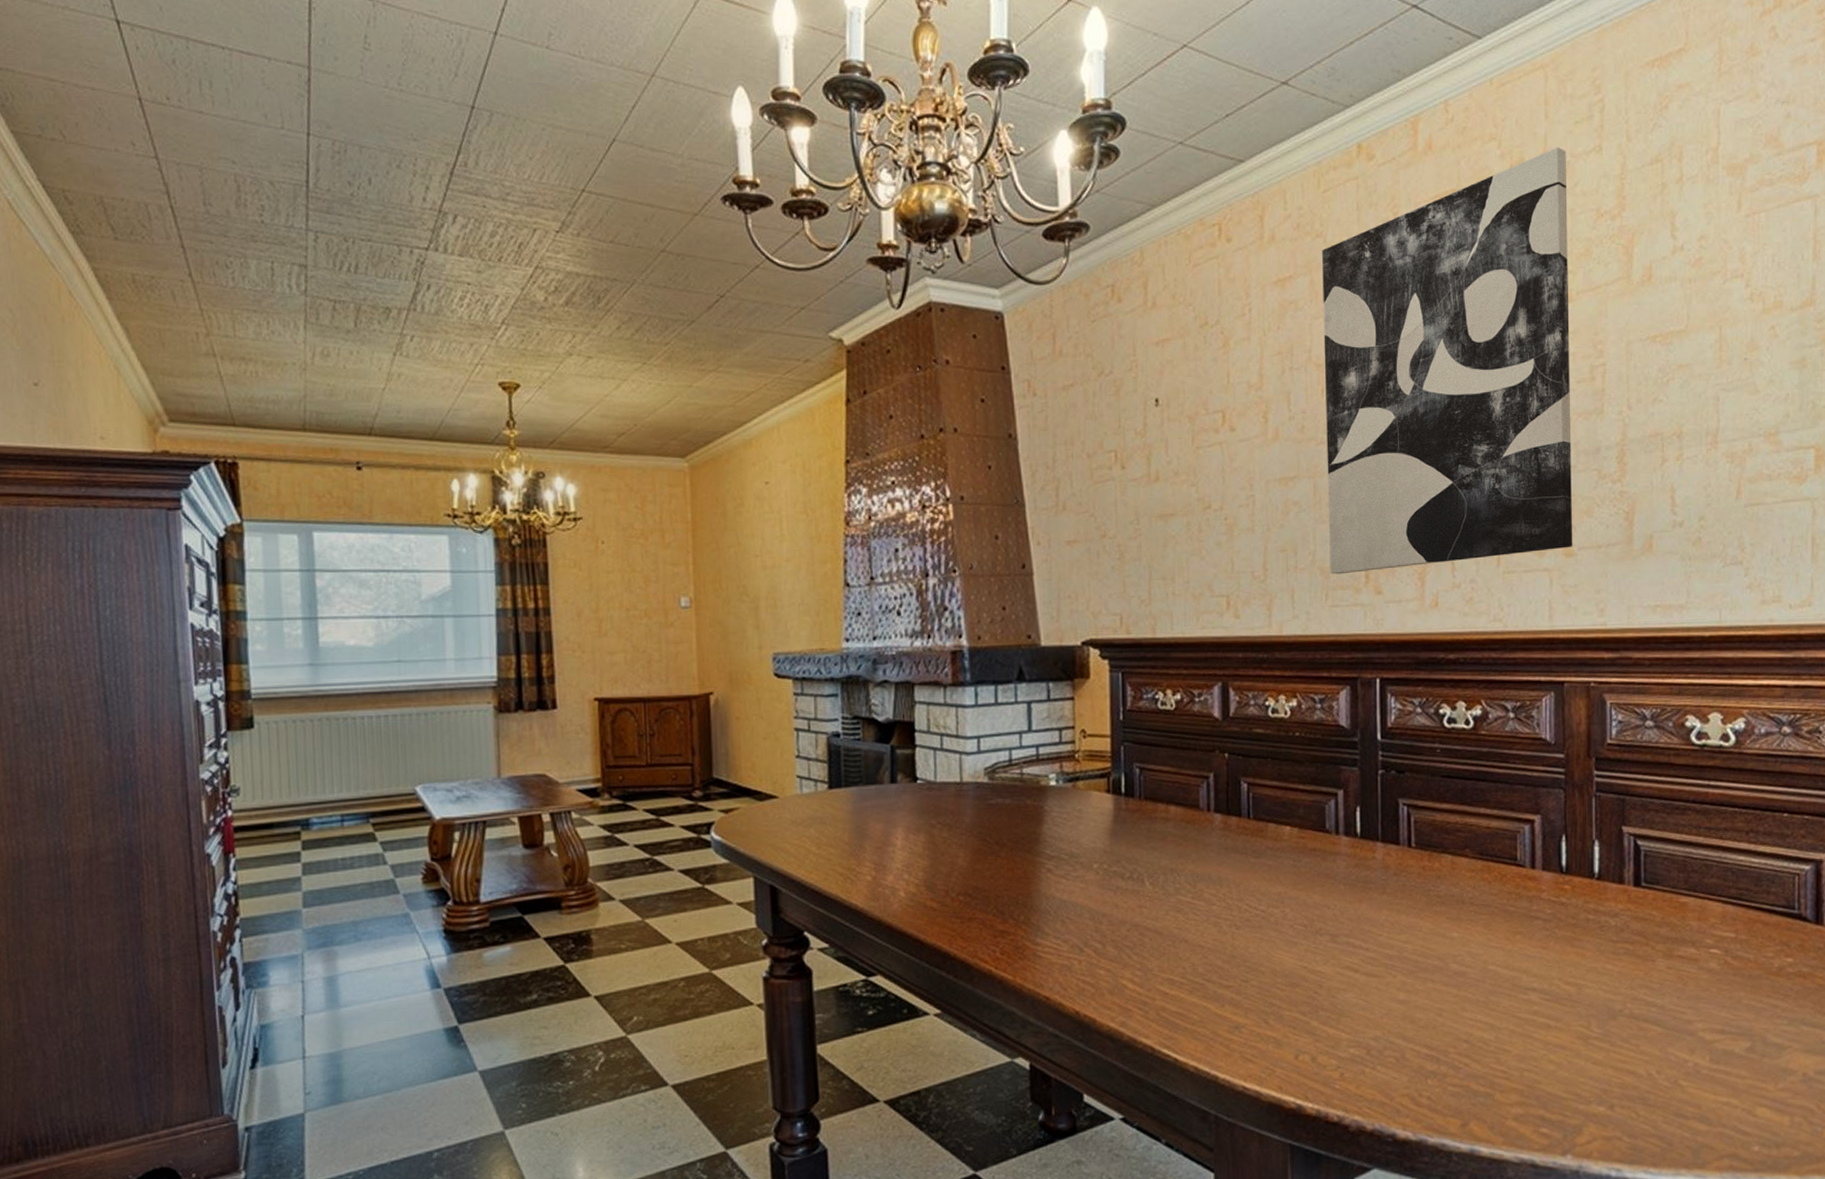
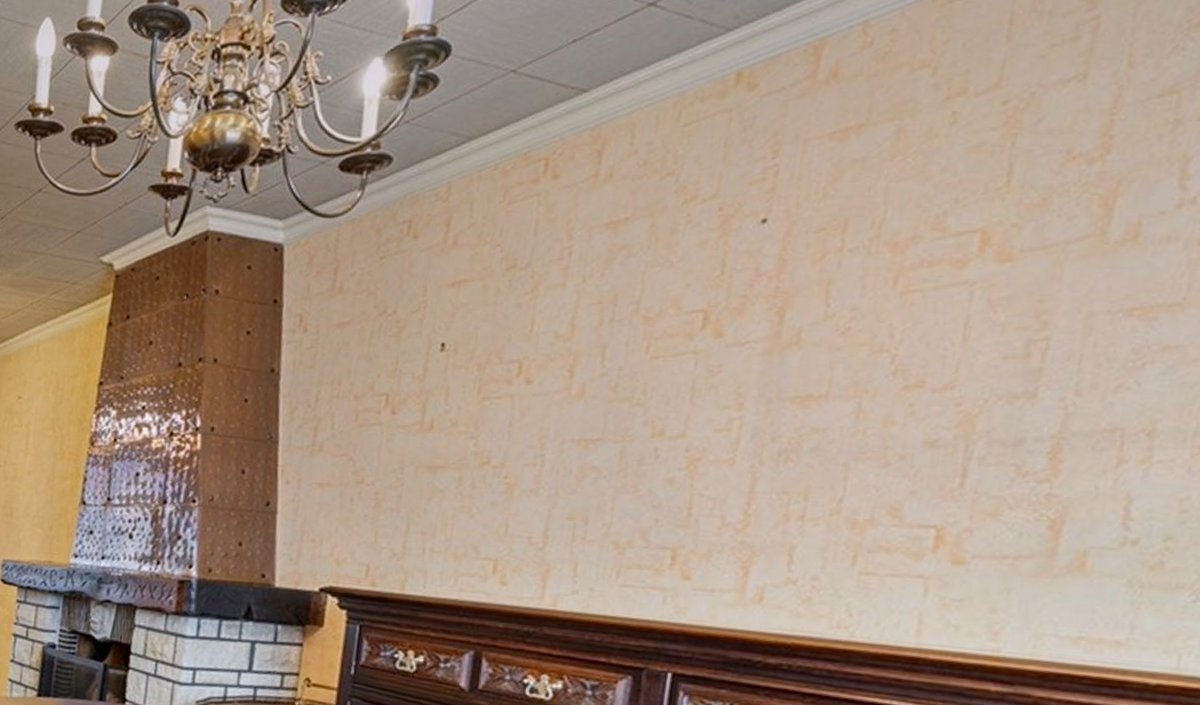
wall art: present [1322,147,1573,575] -> none [626,76,1032,555]

